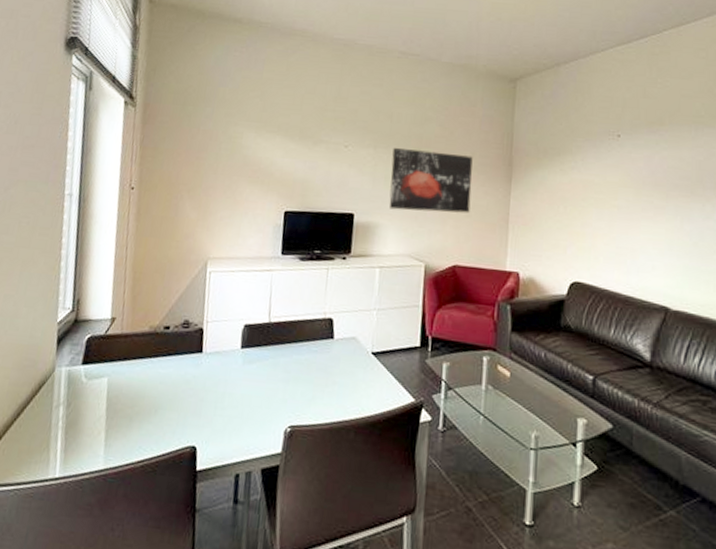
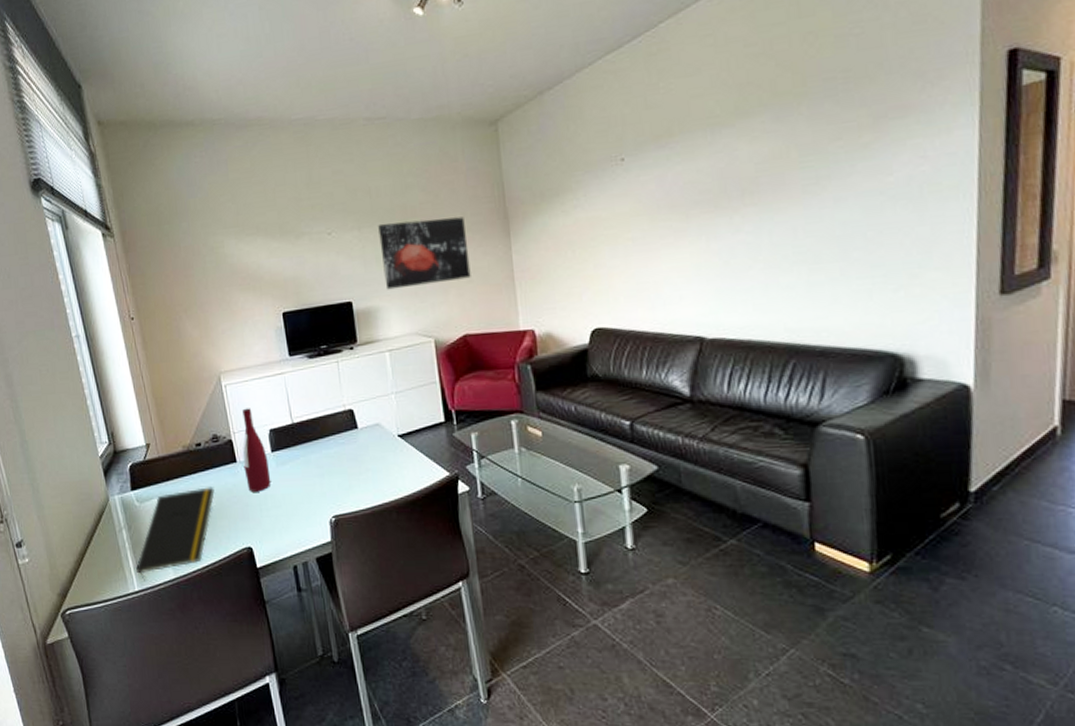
notepad: none [61,373,172,467] -> present [135,487,215,581]
wine bottle: none [207,298,236,388] -> present [242,408,272,492]

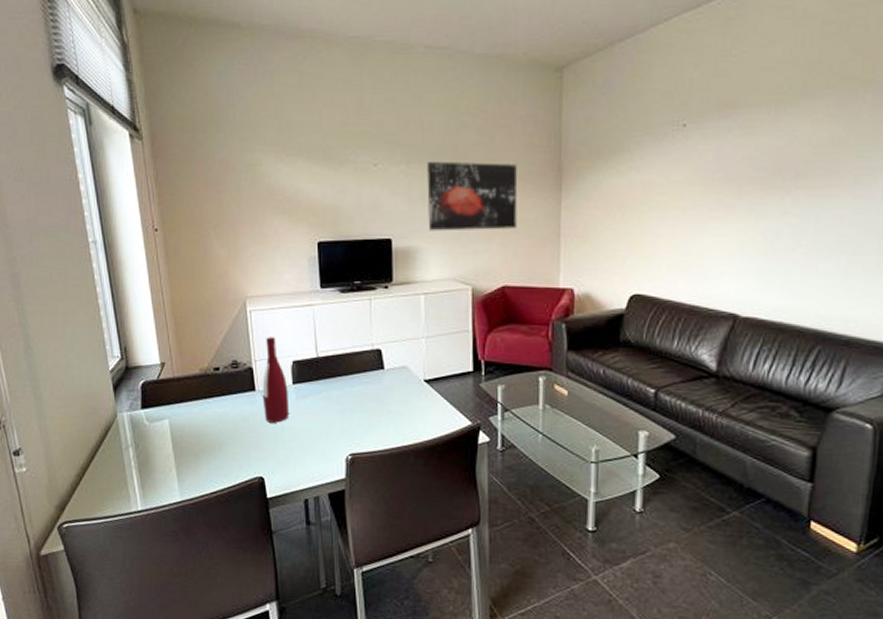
notepad: present [135,487,215,581] -> none [140,413,230,501]

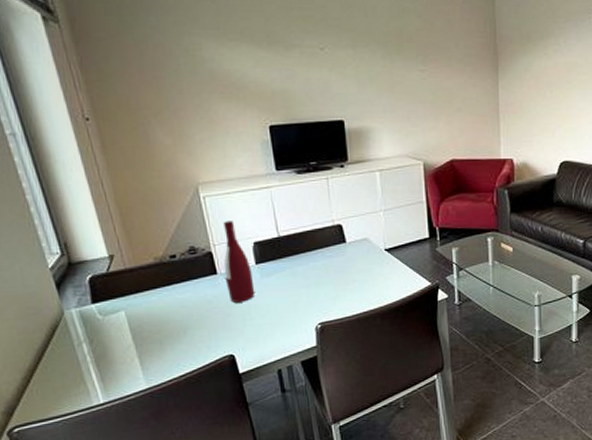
wall art: present [427,161,518,231] -> none [373,45,461,112]

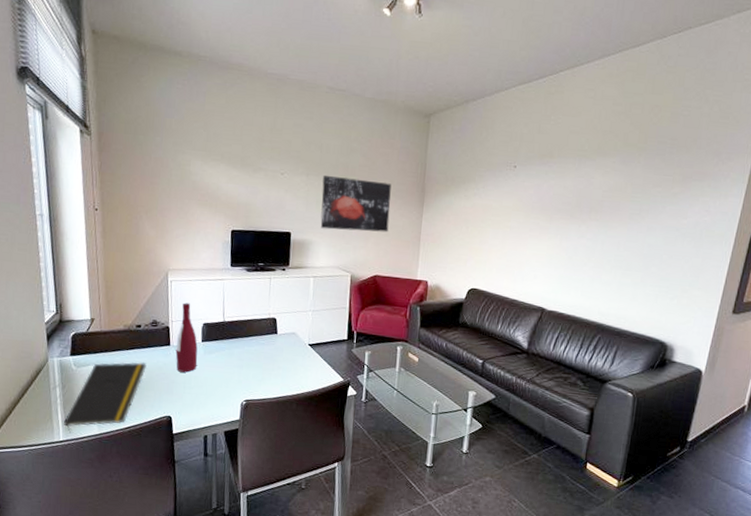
notepad: none [99,298,192,393] -> present [63,362,147,433]
wall art: none [373,45,461,112] -> present [320,175,392,233]

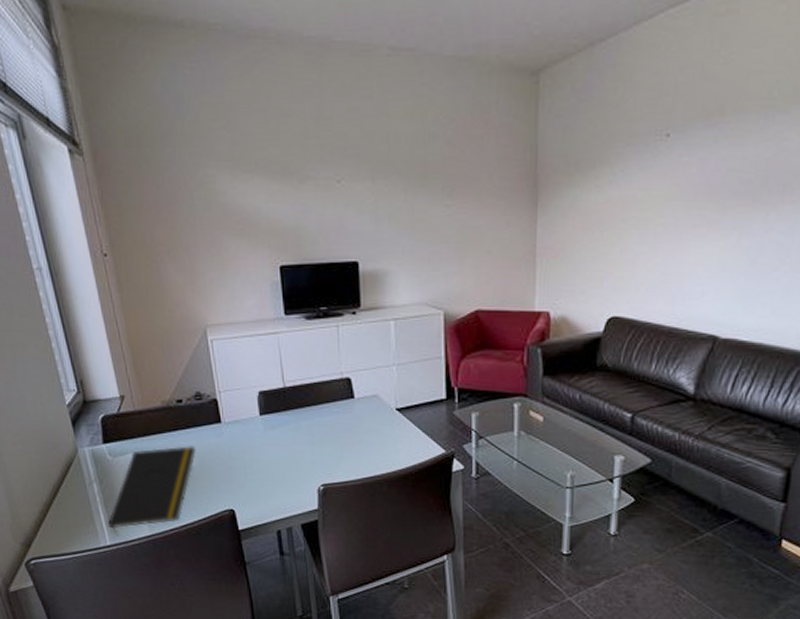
wine bottle: present [175,302,198,373] -> none [228,367,258,455]
wall art: present [320,175,392,233] -> none [394,176,491,253]

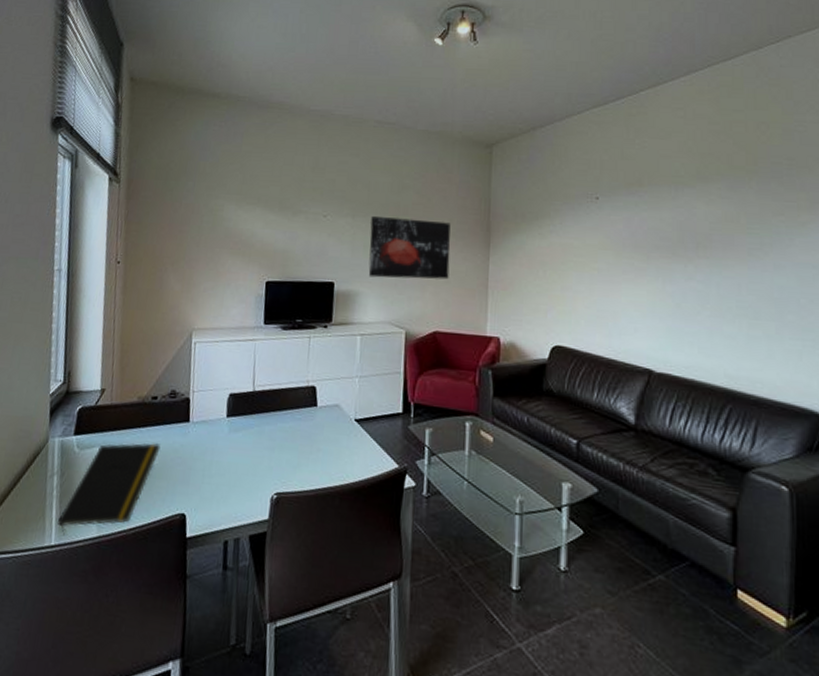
wall art: none [394,176,491,253] -> present [368,215,451,280]

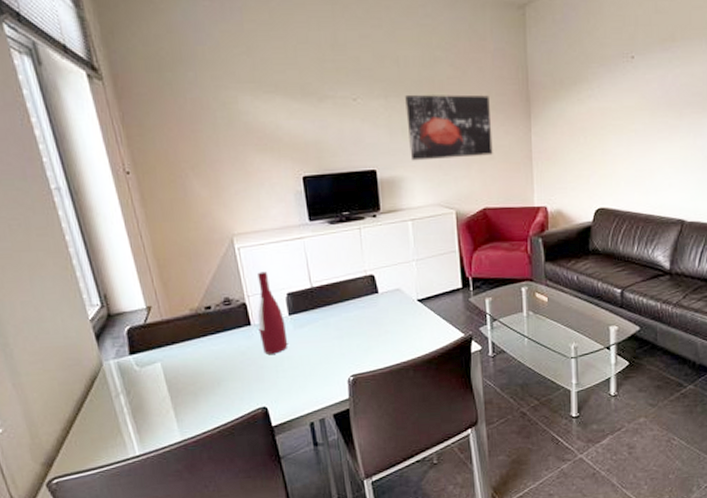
notepad: present [56,443,161,535] -> none [136,350,227,445]
wine bottle: none [195,368,222,456] -> present [257,271,288,354]

